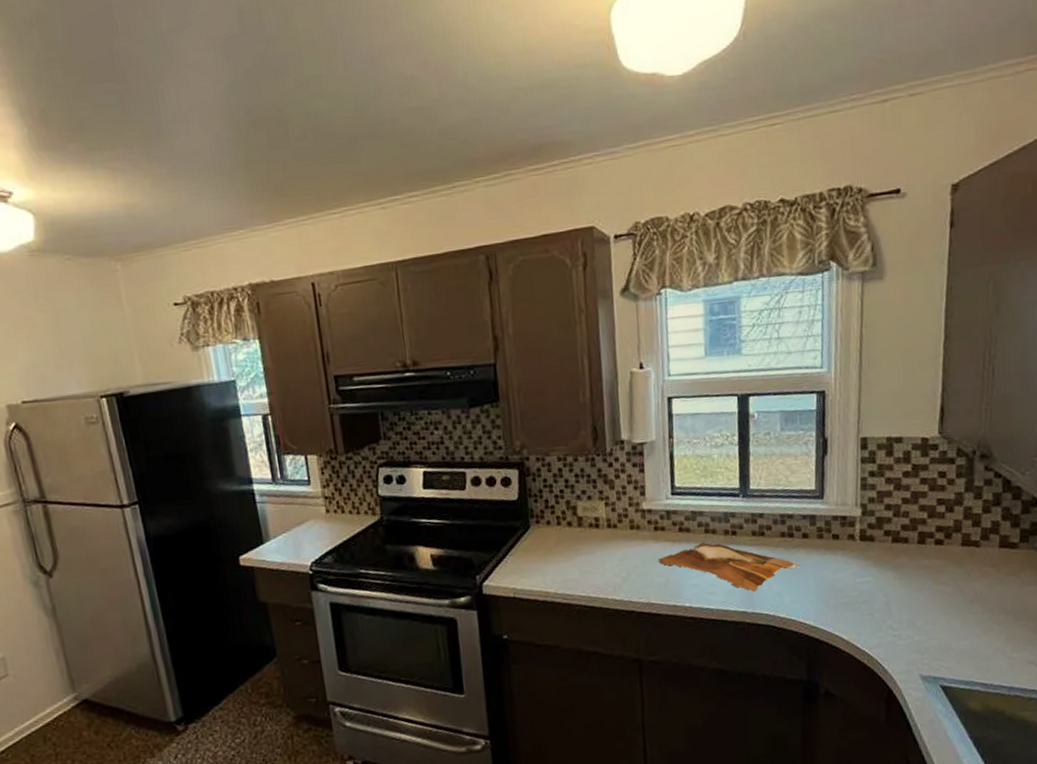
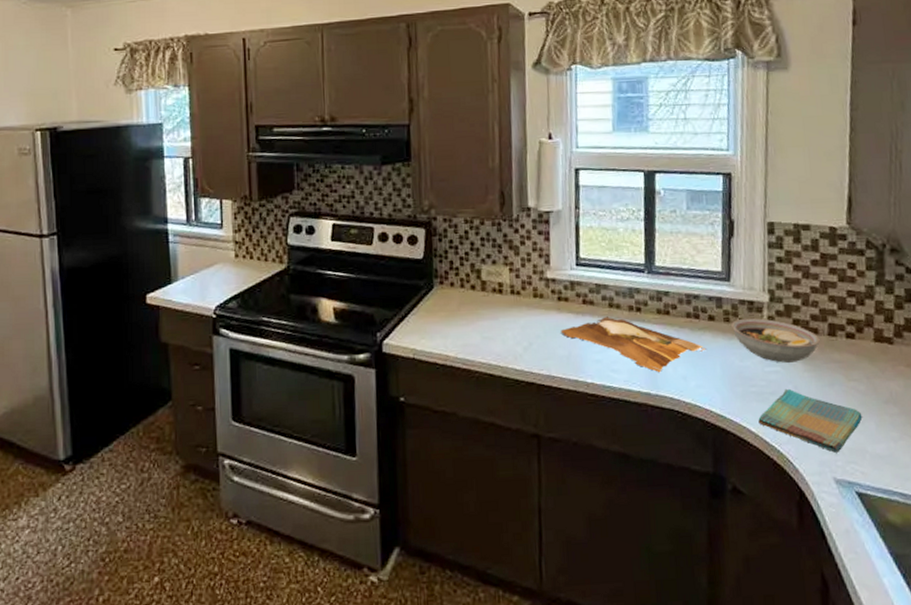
bowl: none [825,532,910,573] -> present [731,318,820,363]
dish towel: none [850,596,949,652] -> present [758,388,863,453]

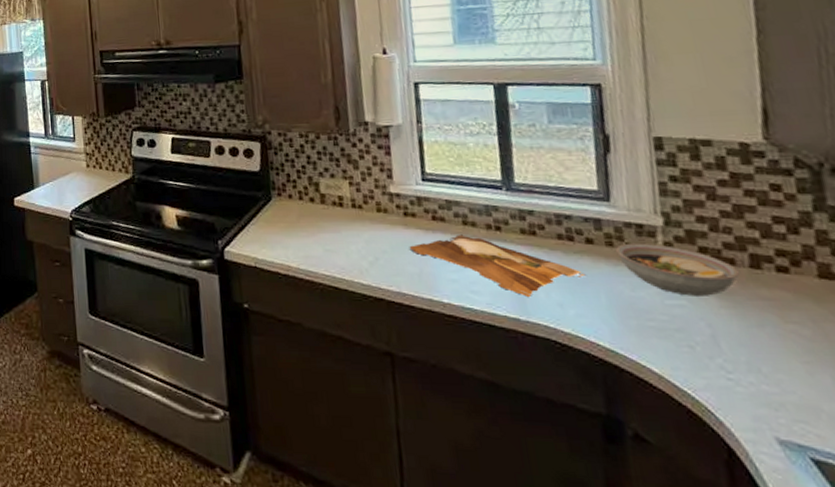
dish towel: present [758,388,863,453] -> none [661,326,811,408]

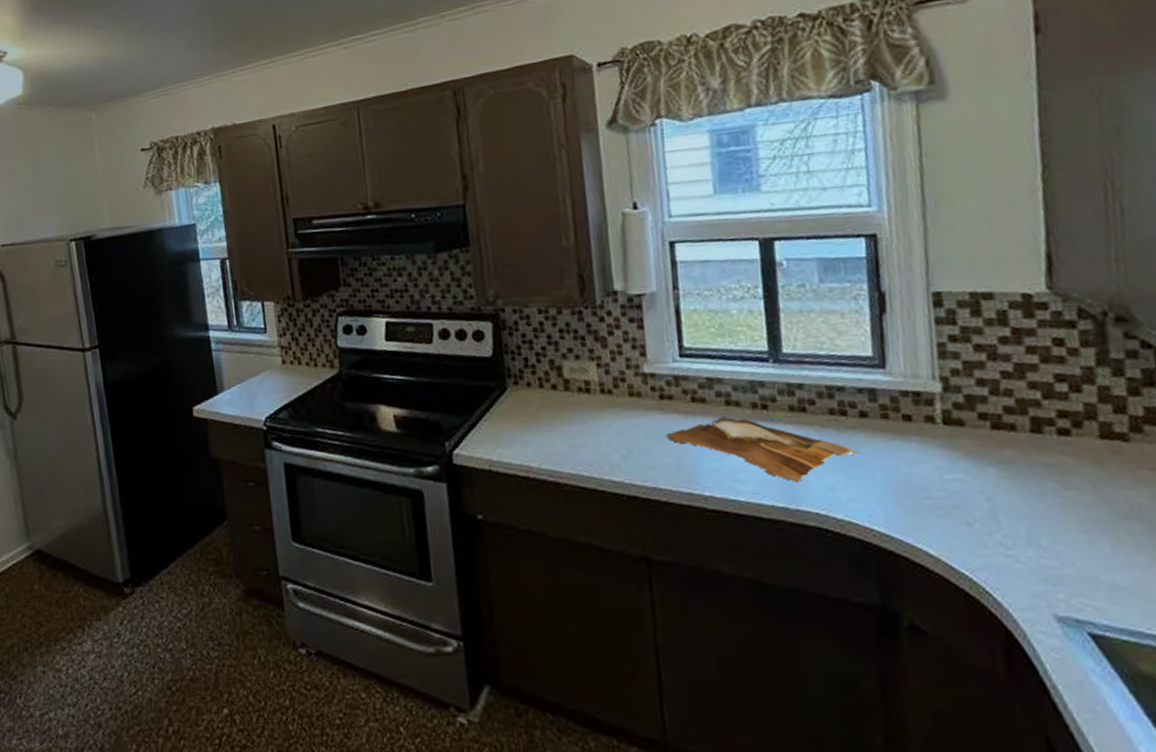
bowl: present [616,243,739,296] -> none [891,413,1020,469]

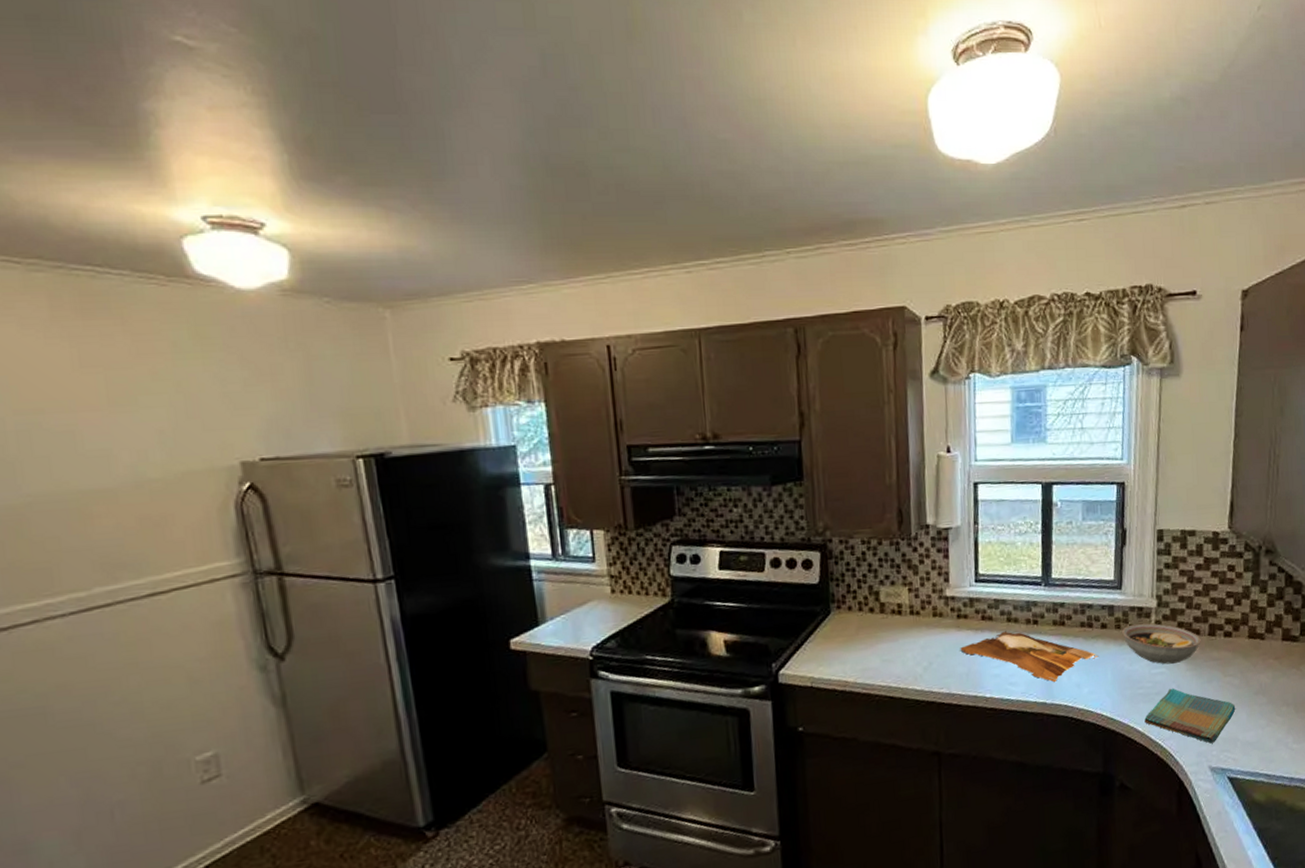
bowl: none [891,413,1020,469] -> present [1122,623,1201,665]
dish towel: none [938,500,1091,582] -> present [1144,687,1236,744]

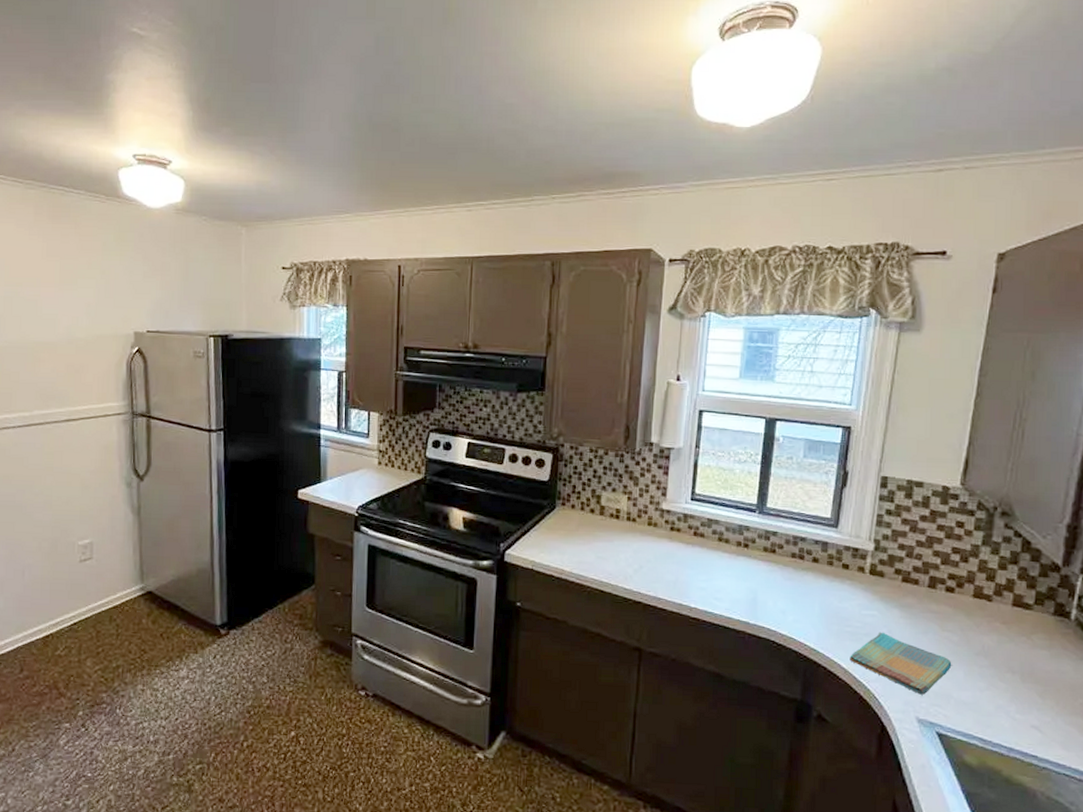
cutting board: present [960,631,1099,683] -> none [670,549,807,605]
bowl: present [1122,623,1201,665] -> none [834,563,919,609]

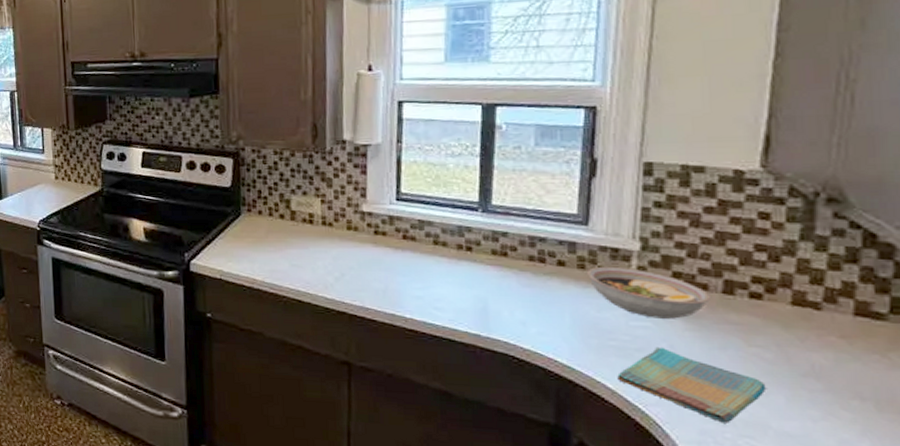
bowl: none [834,563,919,609] -> present [587,266,710,319]

